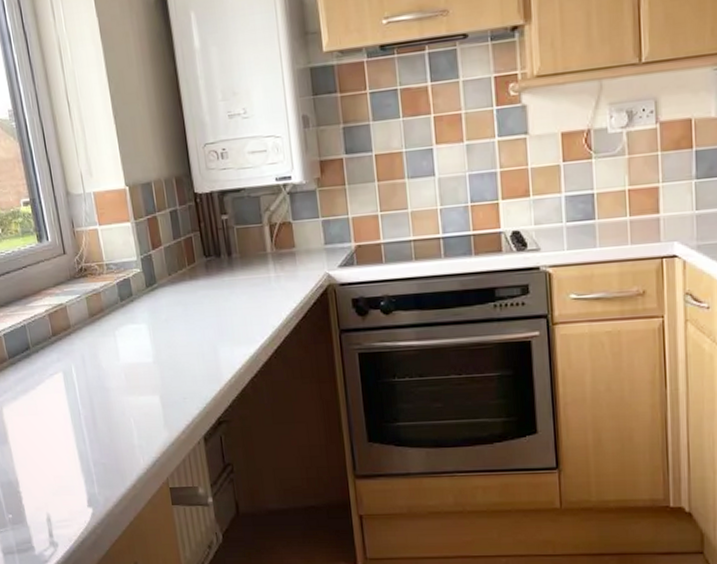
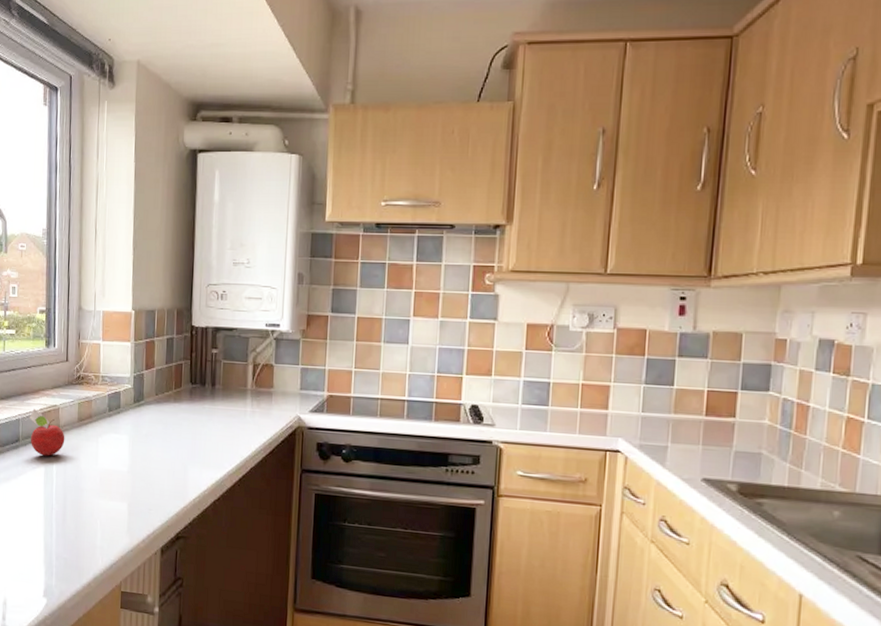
fruit: none [35,310,80,360] -> present [29,408,65,456]

